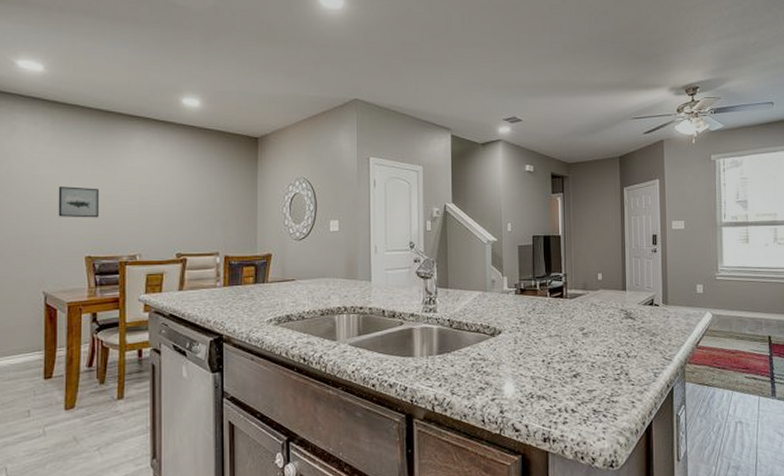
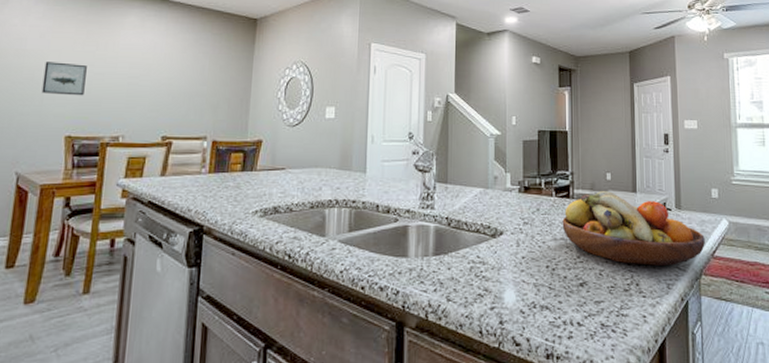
fruit bowl: none [556,290,690,357] -> present [562,191,705,266]

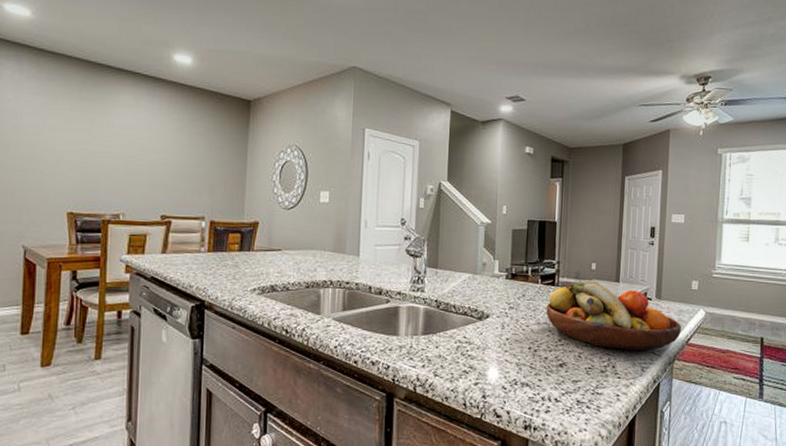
wall art: present [41,62,87,96] -> none [41,138,84,174]

